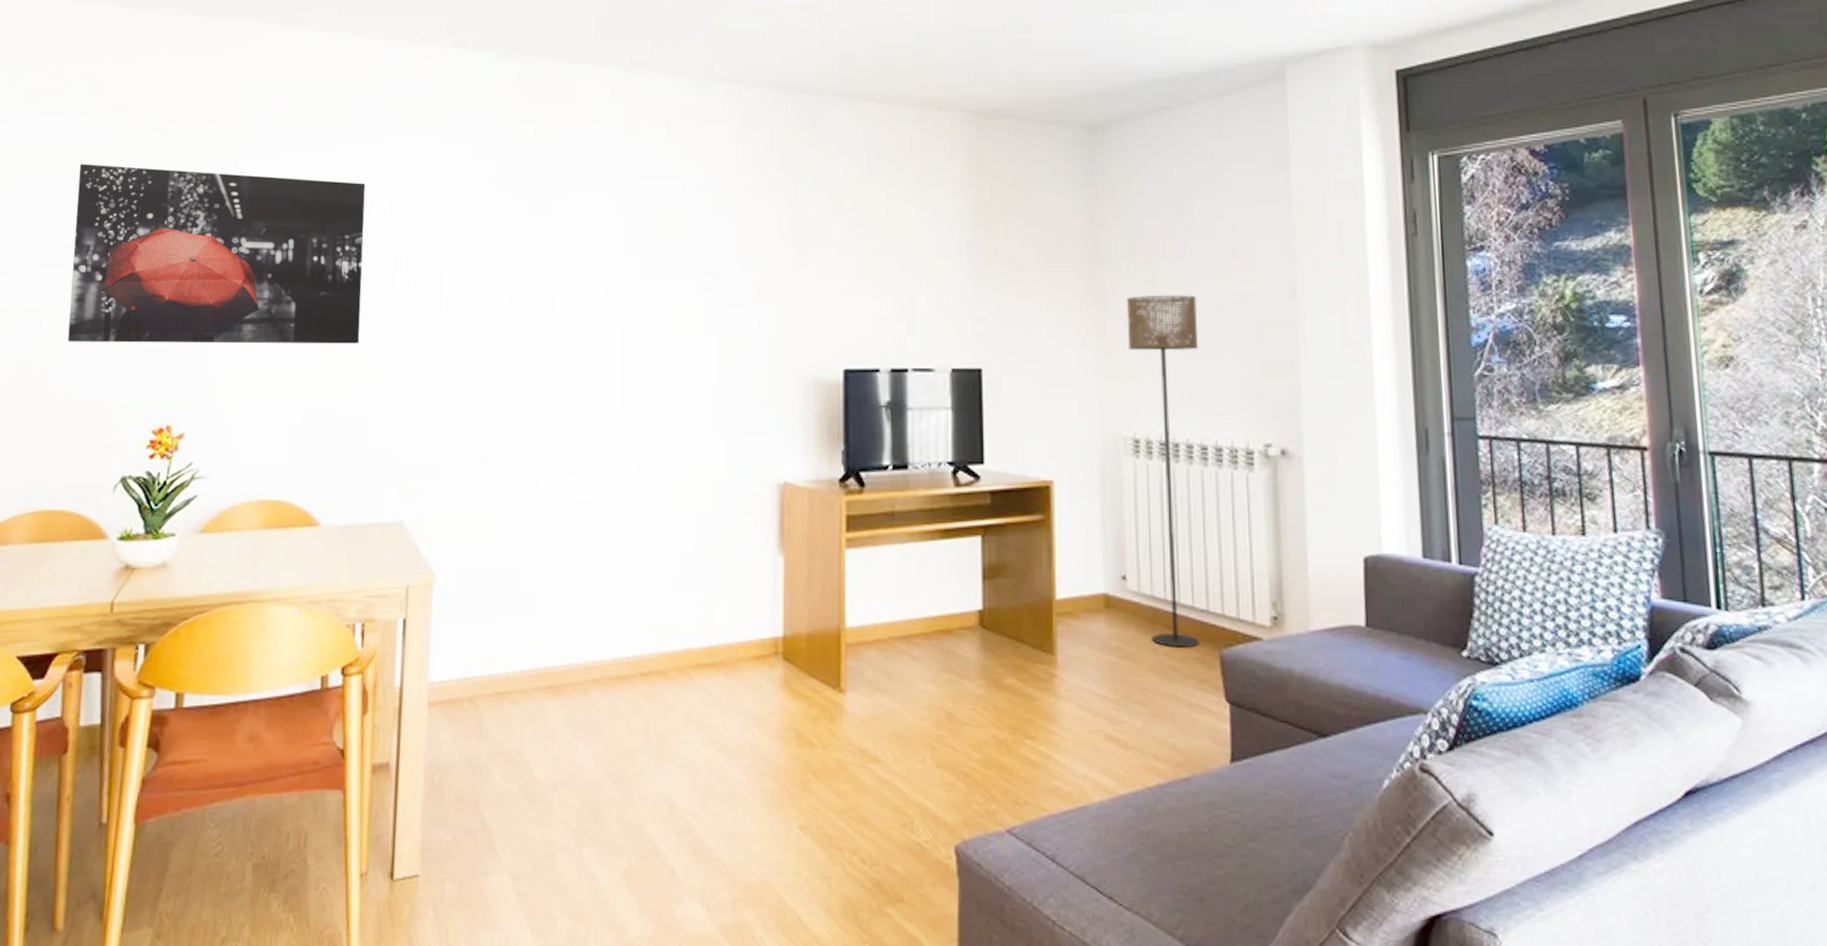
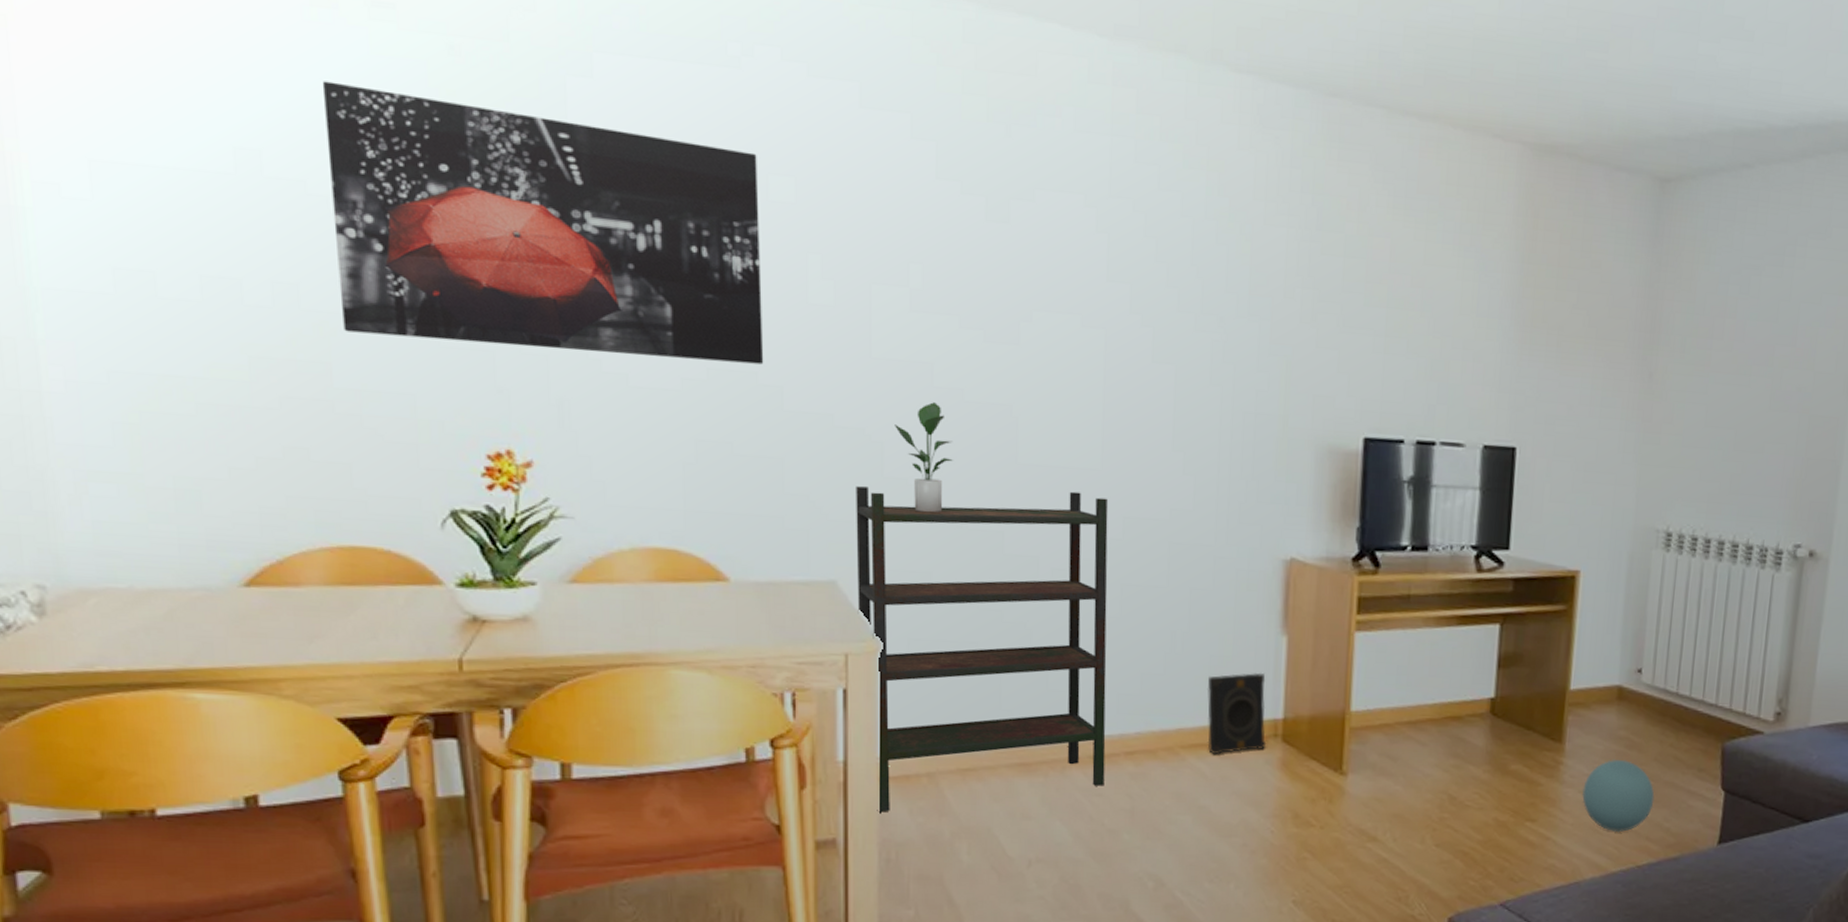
bookshelf: none [418,433,626,736] -> present [856,486,1109,813]
potted plant: none [455,365,501,458] -> present [895,402,953,514]
speaker: none [713,591,769,674] -> present [1207,672,1267,755]
ball: none [1079,670,1156,751] -> present [1582,759,1655,833]
floor lamp: present [1126,295,1200,648] -> none [1660,379,1750,739]

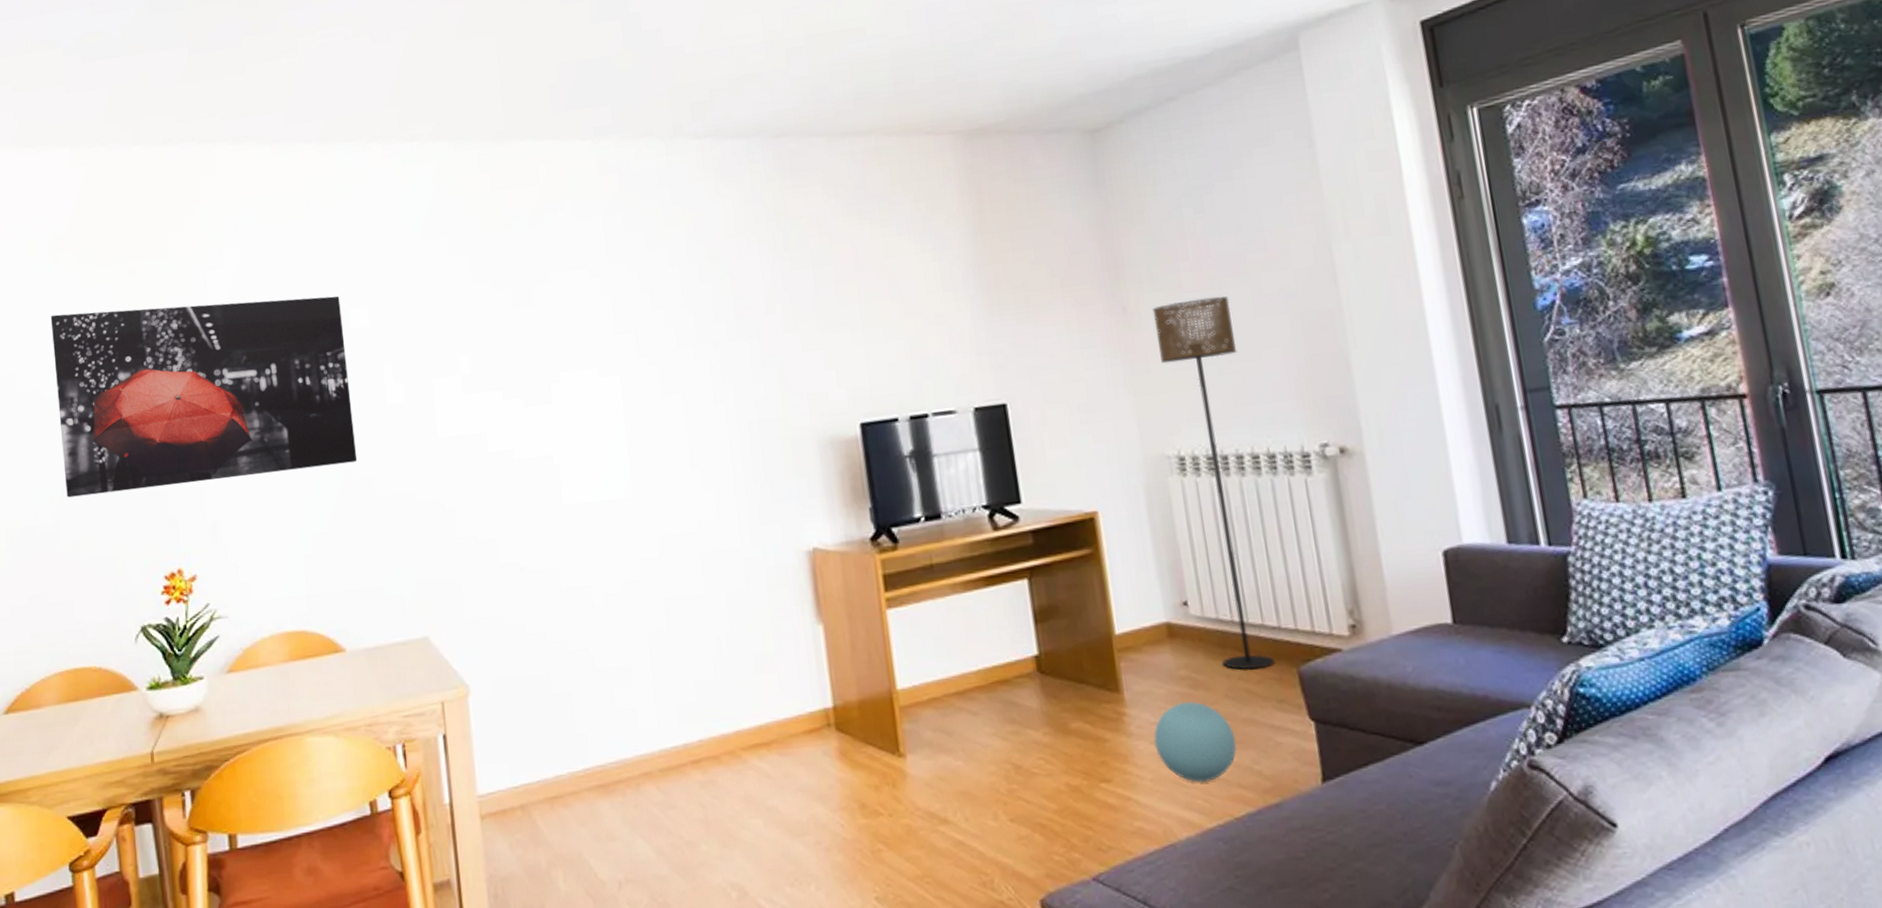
bookshelf: present [856,486,1109,813] -> none [436,521,677,849]
potted plant: present [895,402,953,514] -> none [461,466,510,564]
speaker: present [1207,672,1267,755] -> none [756,663,822,753]
floor lamp: none [1660,379,1750,739] -> present [1152,296,1275,670]

